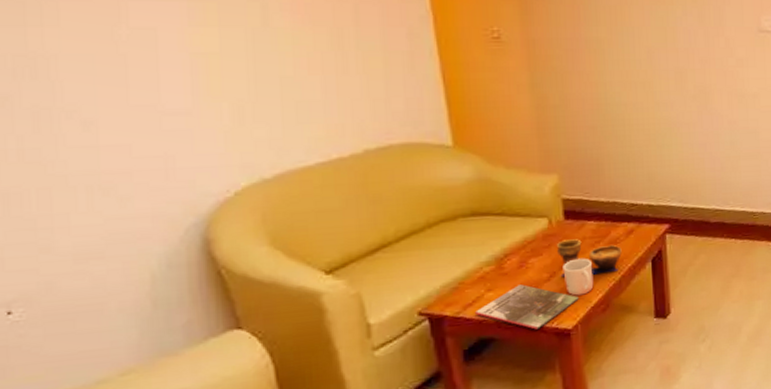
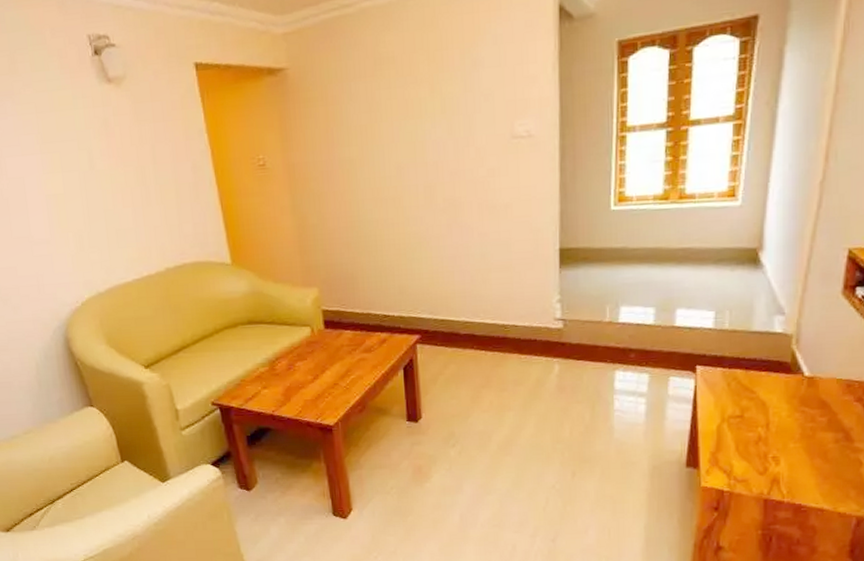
magazine: present [474,284,579,330] -> none [254,384,339,424]
decorative bowl: present [557,239,622,277] -> none [319,346,376,379]
mug: present [563,258,594,296] -> none [324,363,352,397]

